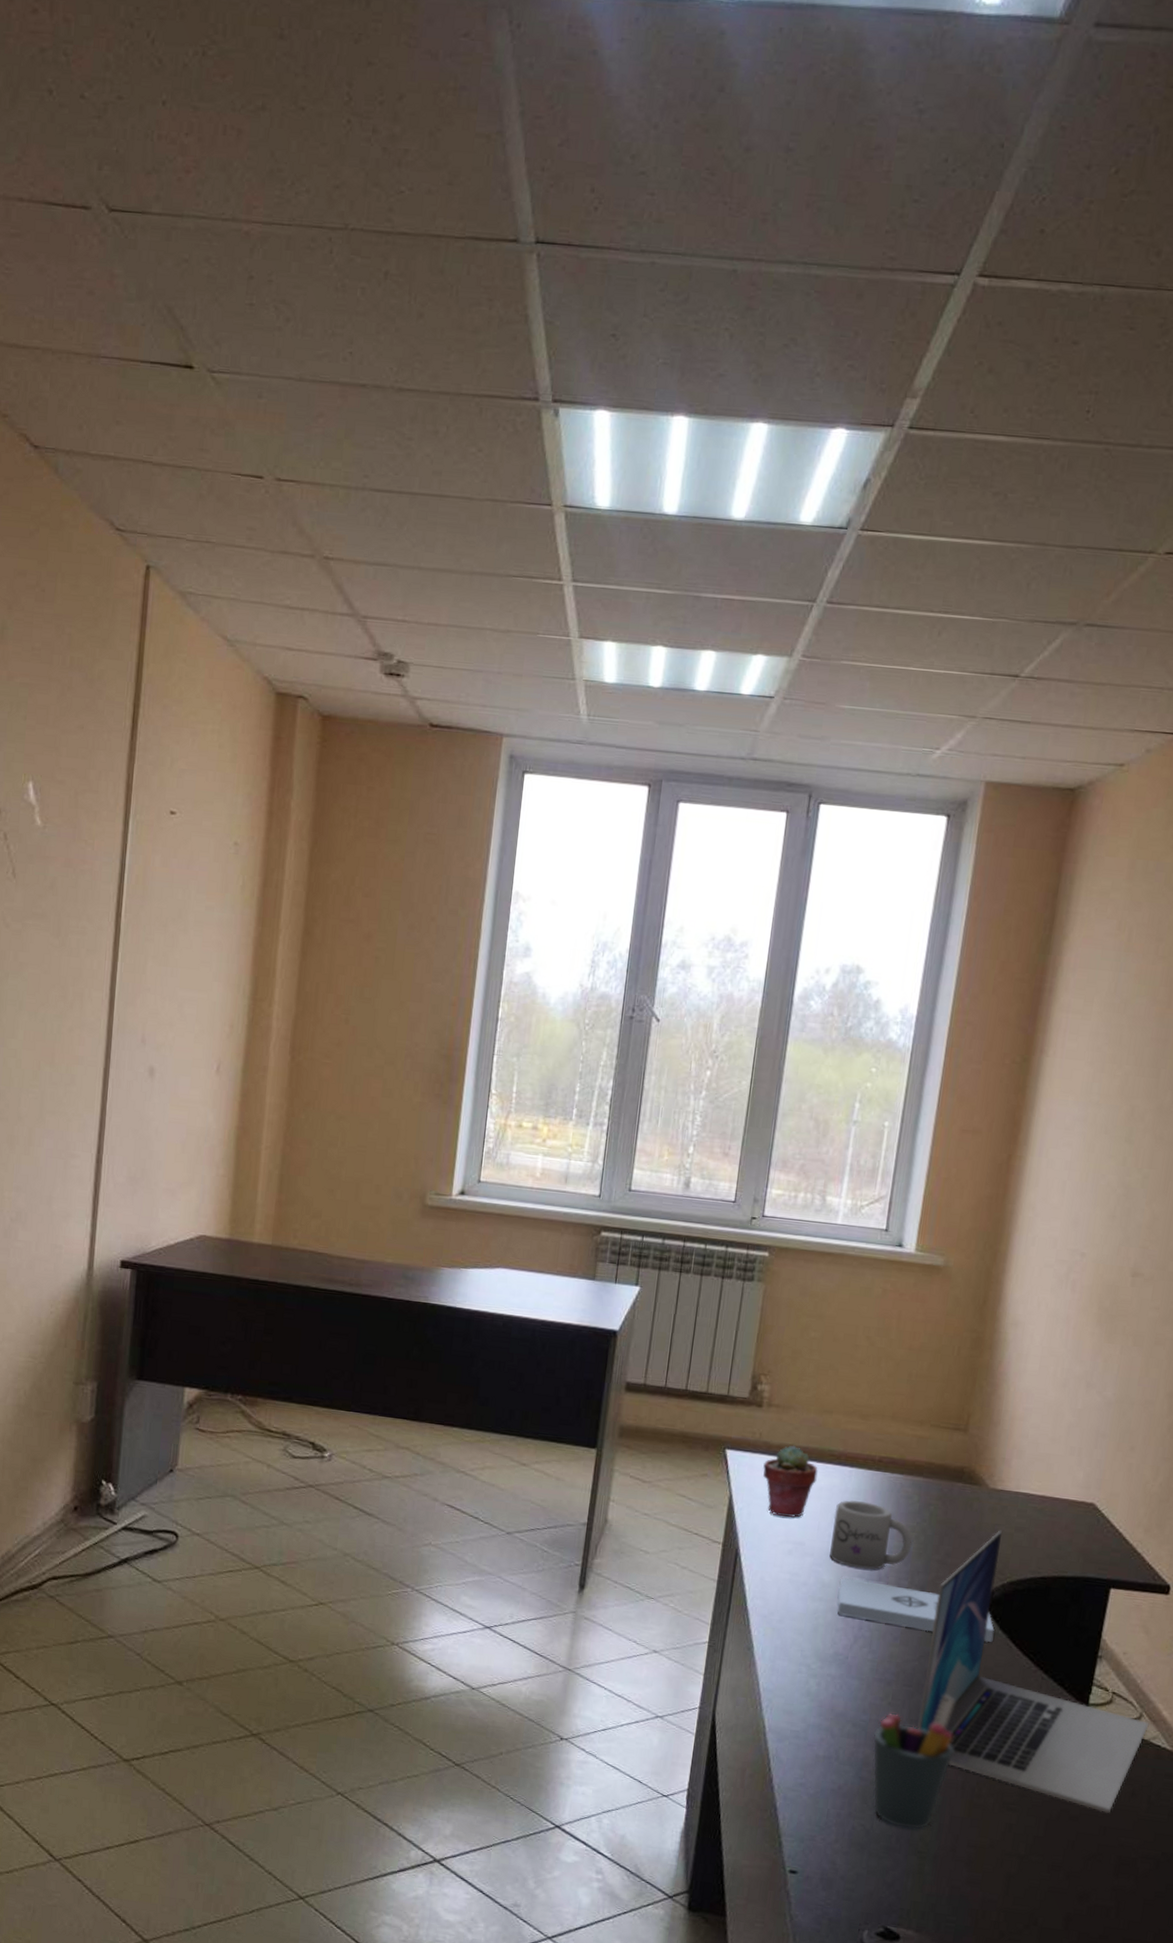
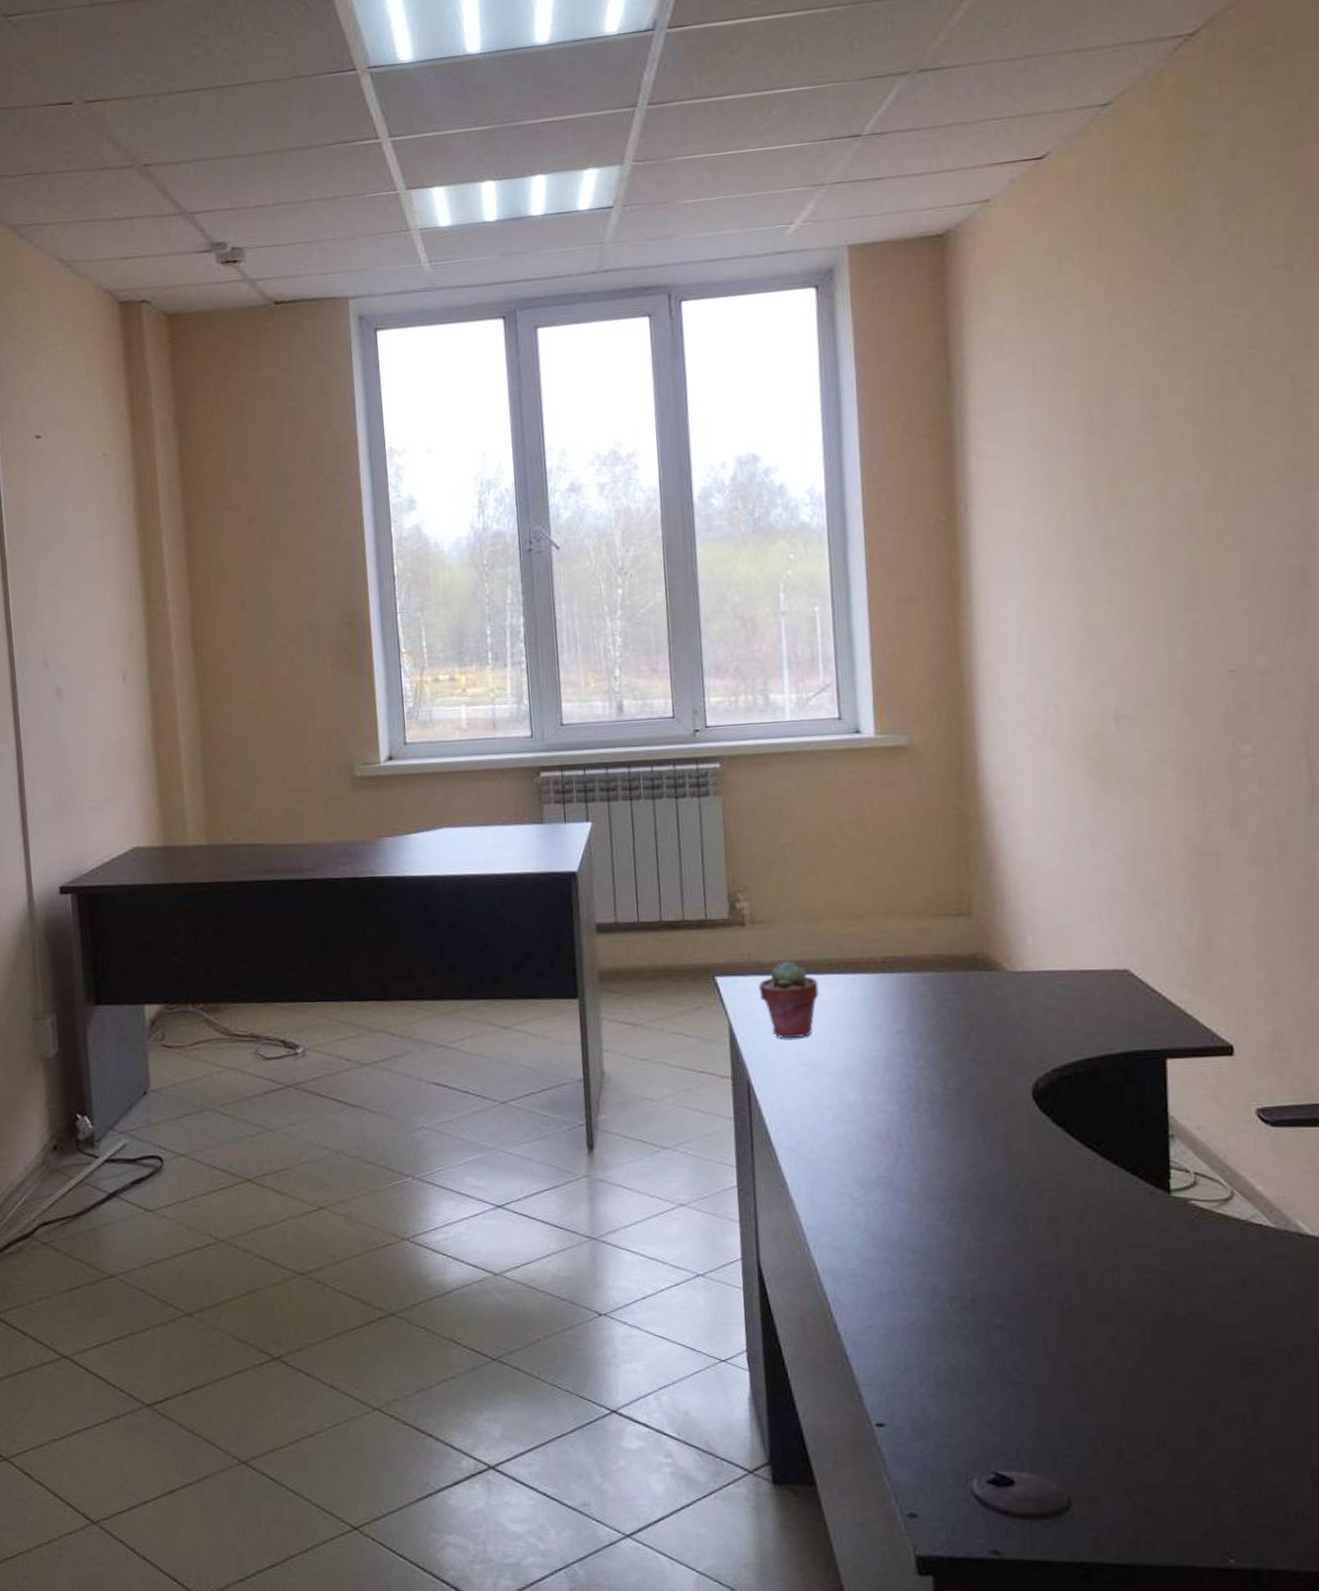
mug: present [829,1500,913,1570] -> none [845,1008,937,1081]
notepad: present [837,1577,995,1643] -> none [865,1093,1048,1140]
pen holder: present [872,1695,955,1830] -> none [937,1205,1030,1359]
laptop: present [917,1530,1149,1813] -> none [976,1015,1244,1309]

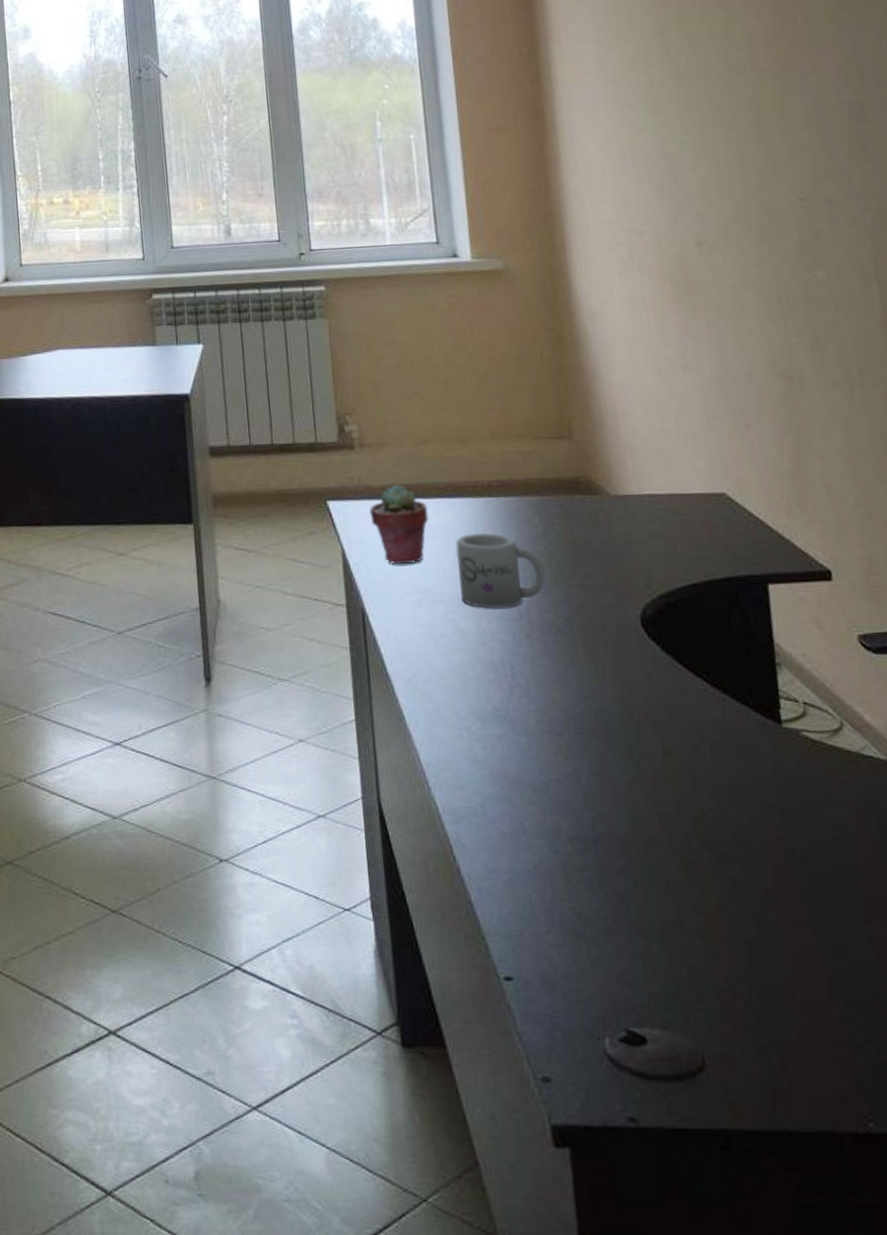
mug: none [845,1008,937,1081] -> present [455,533,546,609]

